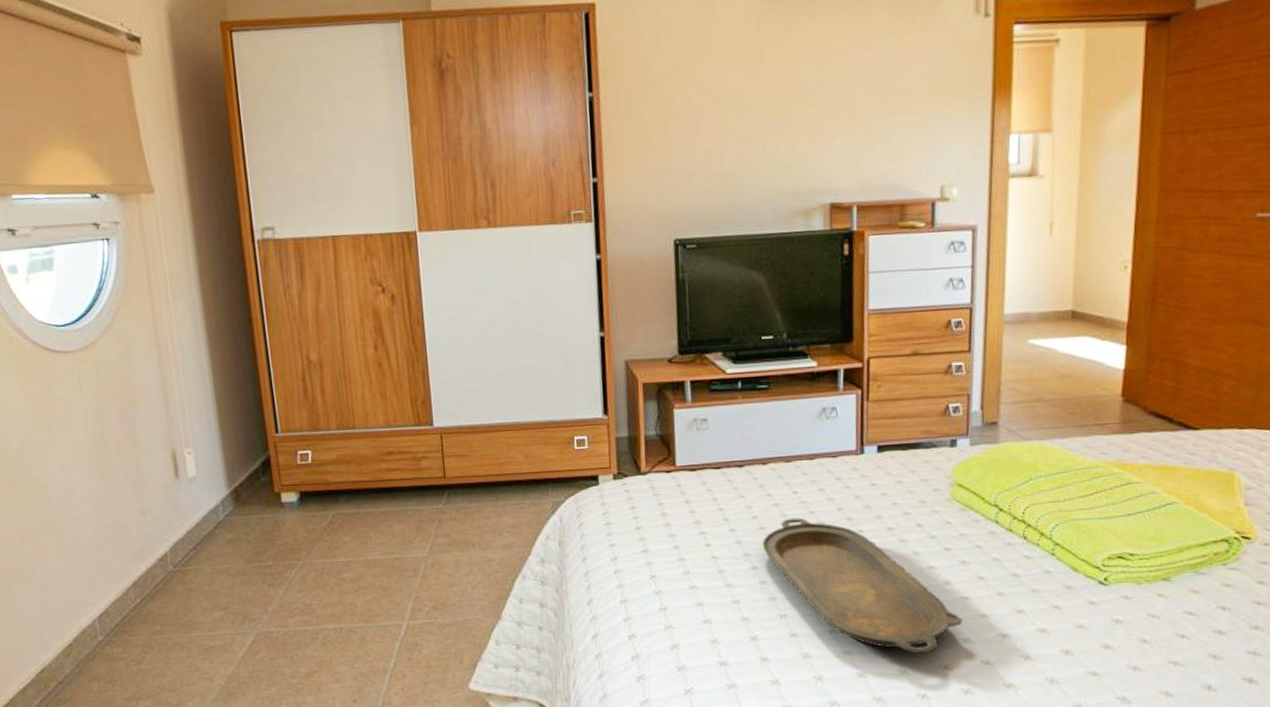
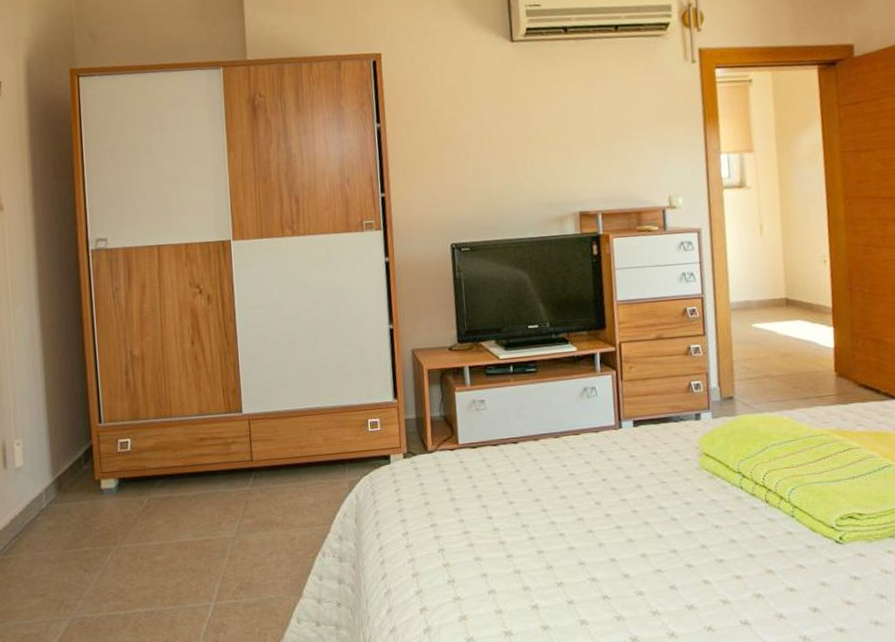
serving tray: present [762,517,963,655] -> none [537,489,721,617]

